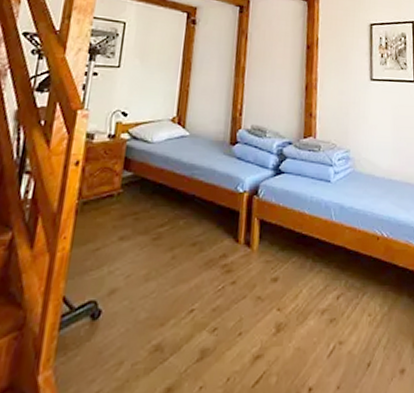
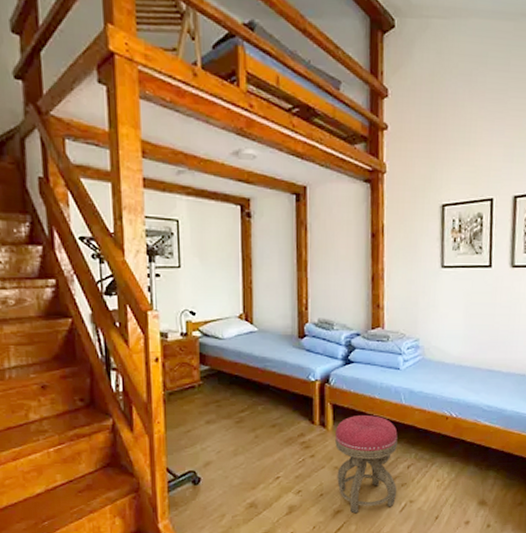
stool: none [259,232,327,360] -> present [335,414,398,514]

